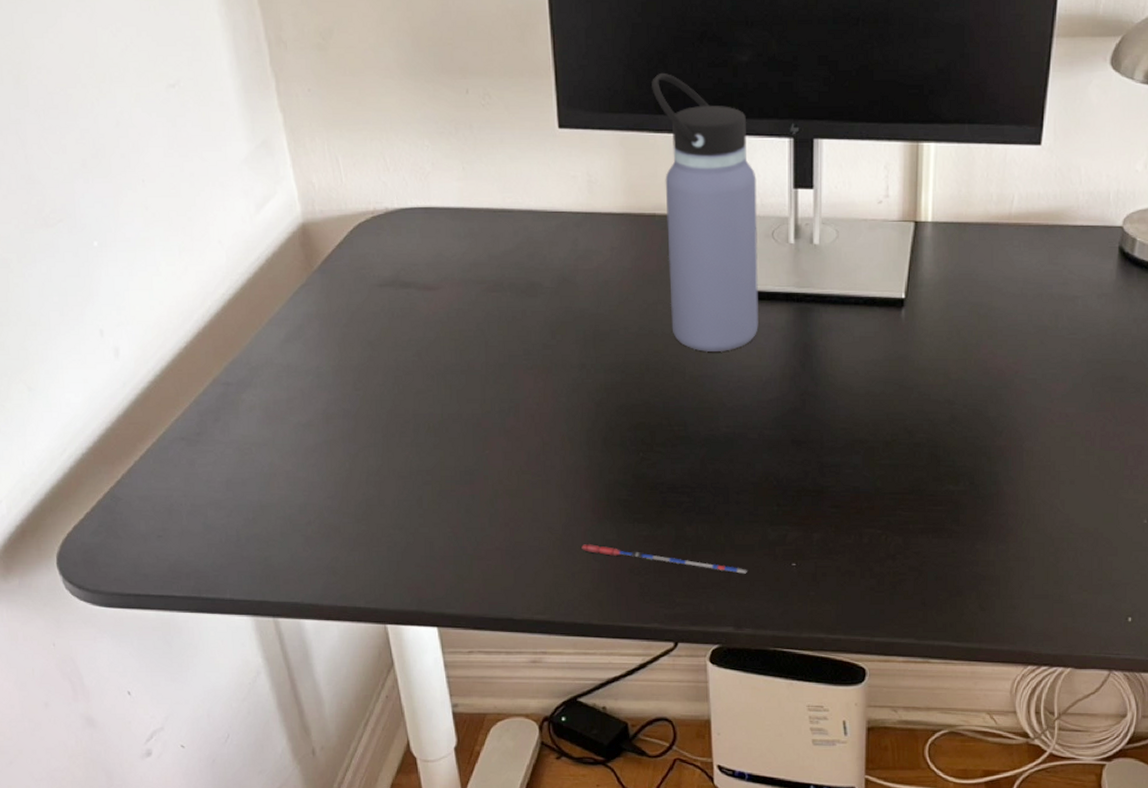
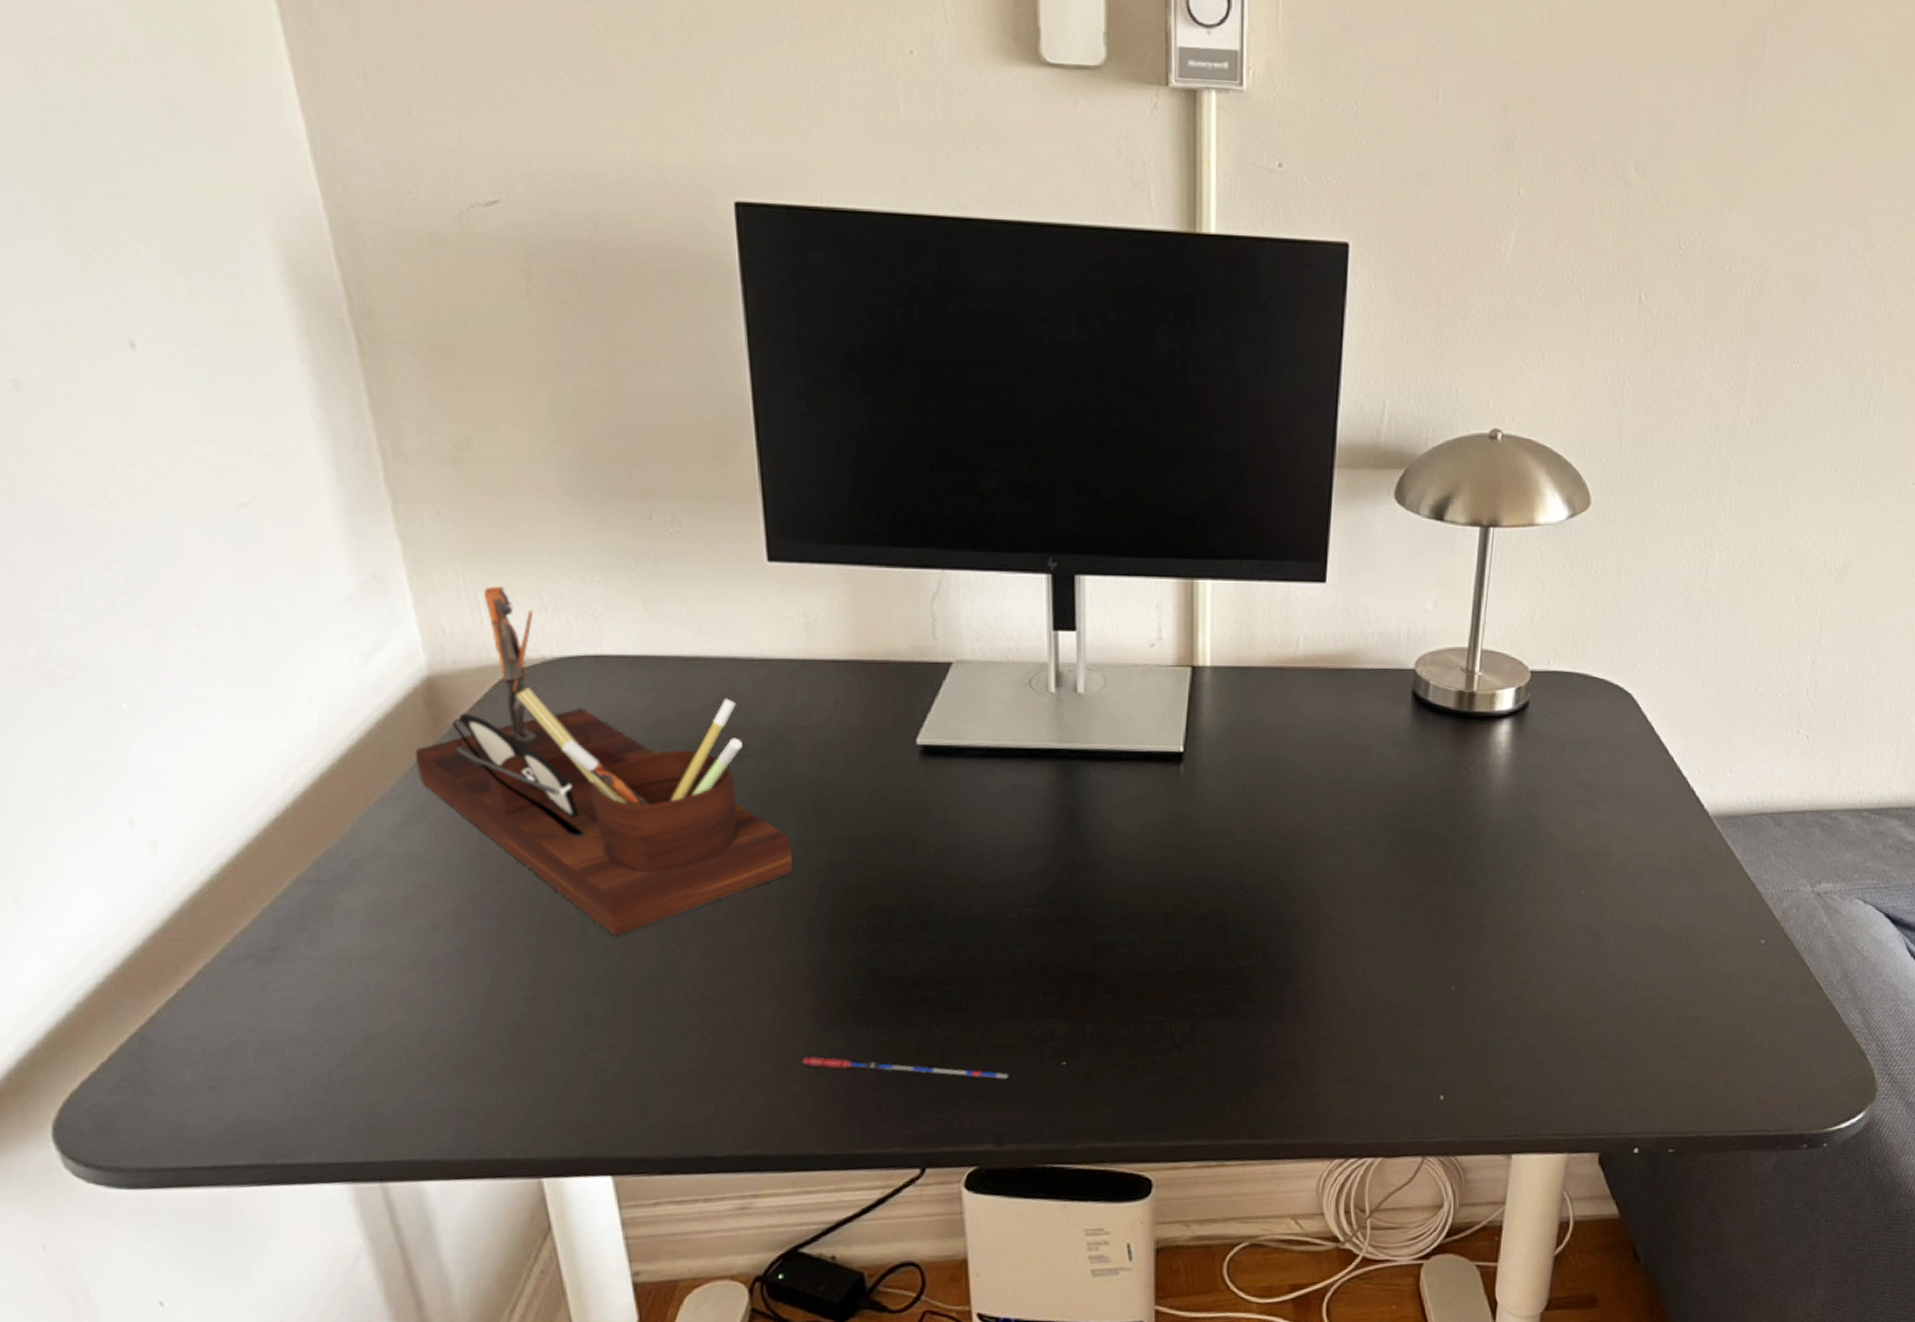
desk organizer: none [294,150,576,437] -> present [414,586,793,937]
water bottle: present [652,72,758,352] -> none [882,498,1016,819]

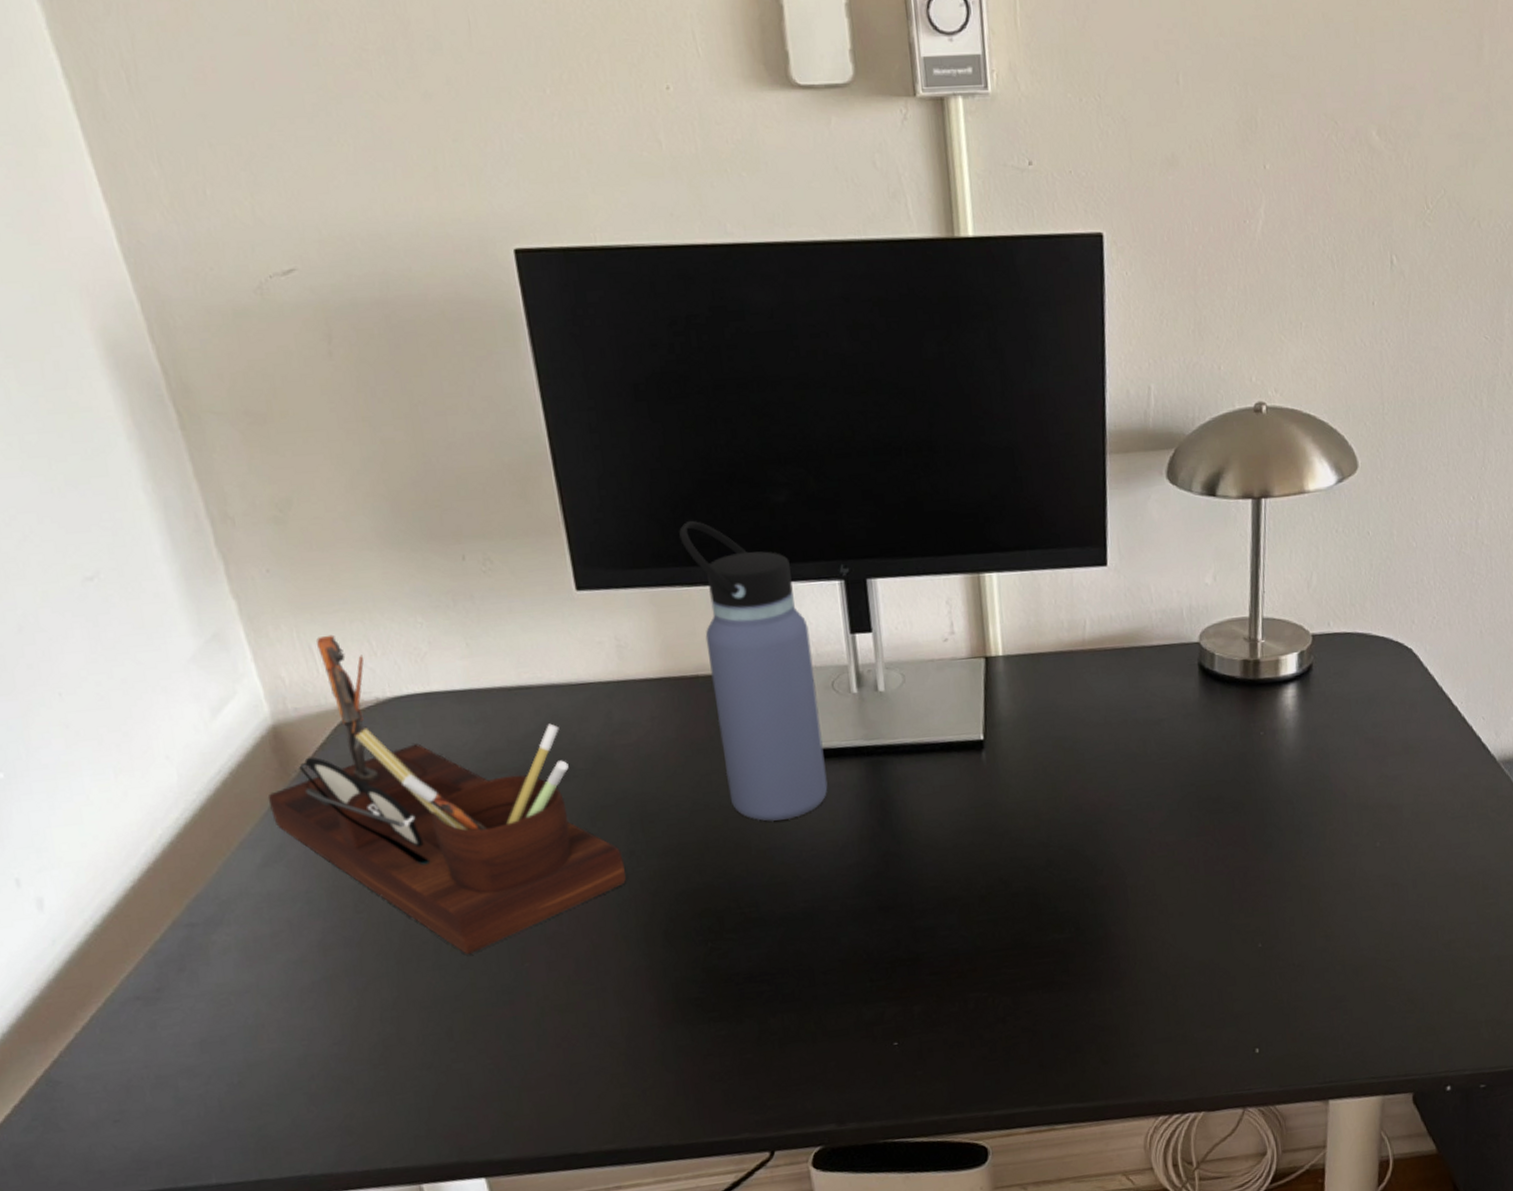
pen: present [802,1056,1009,1079] -> none [650,1054,845,1064]
water bottle: none [882,498,1016,819] -> present [679,520,828,821]

